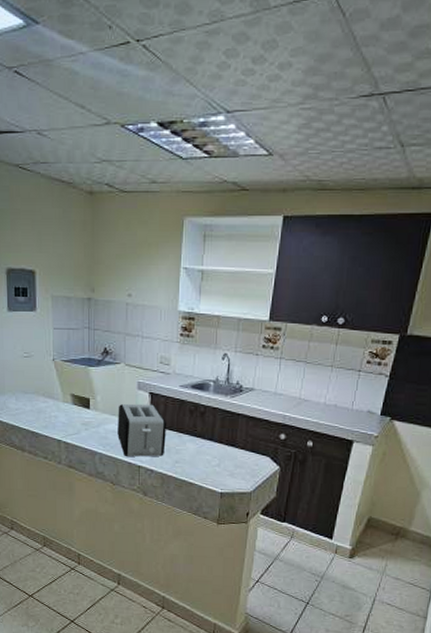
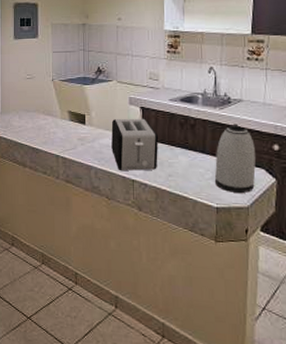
kettle: none [220,412,262,479] -> present [214,124,256,193]

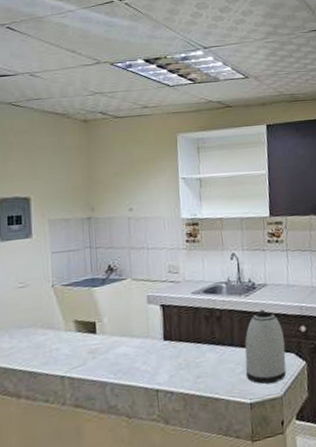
toaster: present [111,118,159,171] -> none [128,317,184,381]

